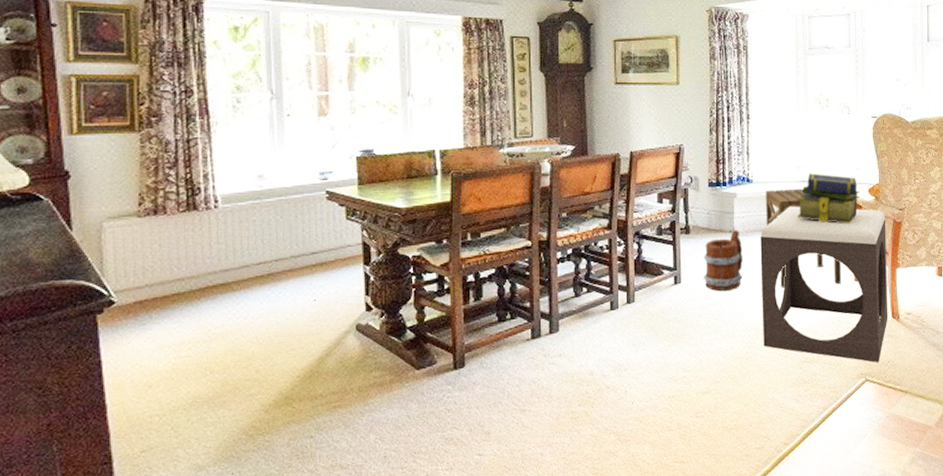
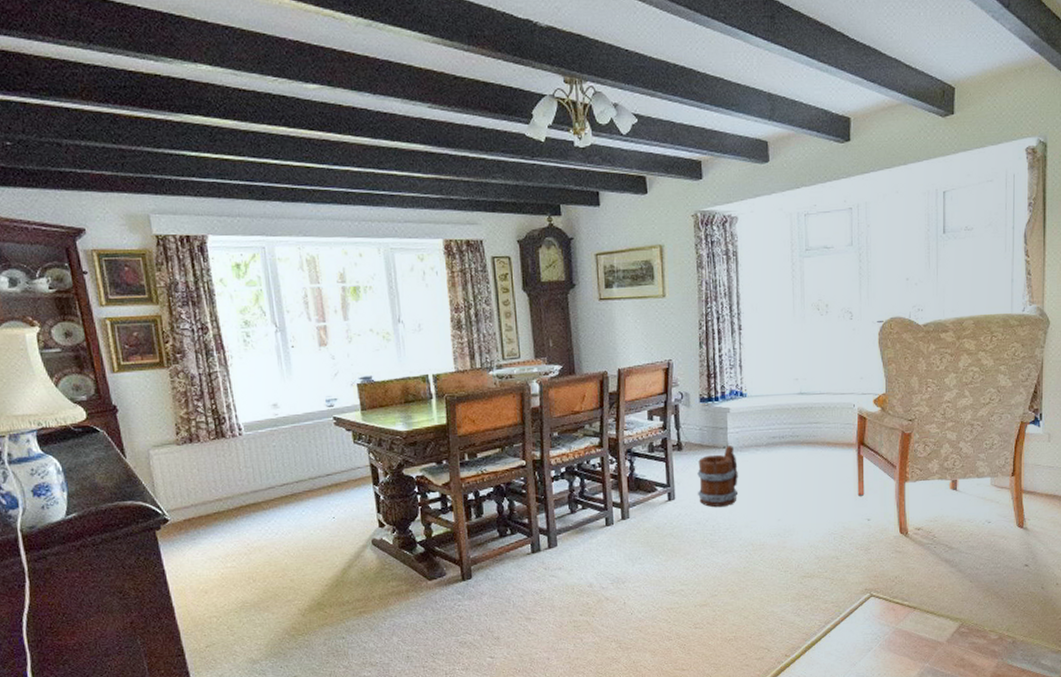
footstool: present [760,206,888,363] -> none [756,419,896,579]
side table: present [765,188,842,288] -> none [760,401,844,504]
stack of books: present [796,173,860,224] -> none [794,384,864,437]

